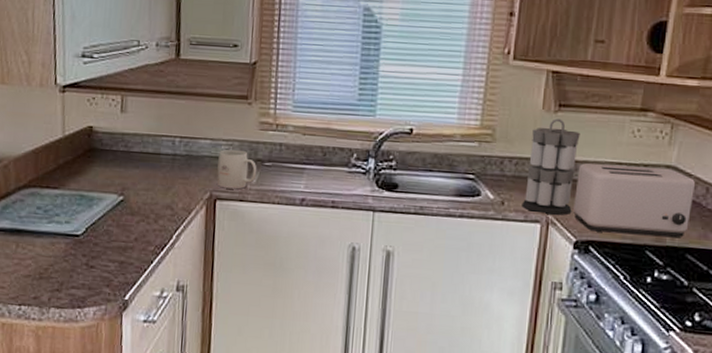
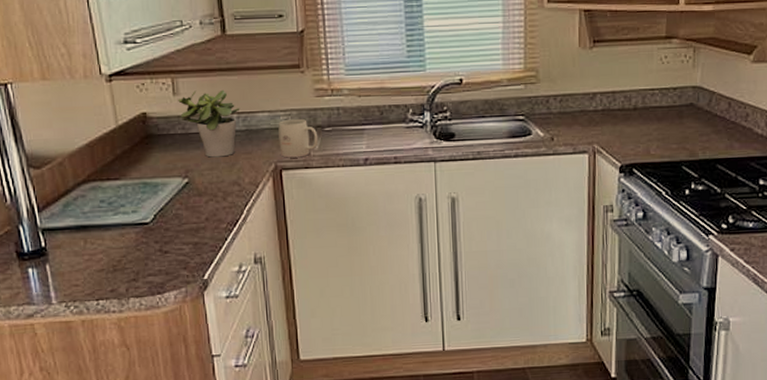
potted plant: none [124,110,184,179] -> present [178,89,240,158]
spice rack: present [521,118,581,215] -> none [569,54,615,144]
toaster: present [573,163,695,238] -> none [615,89,719,155]

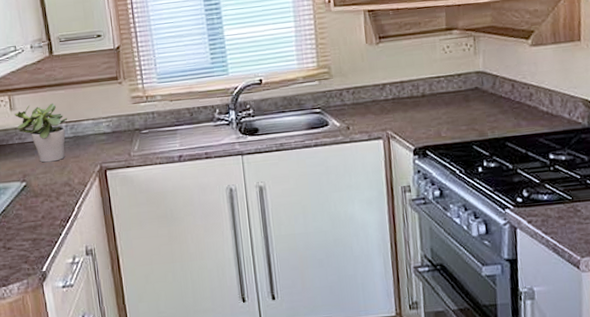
mug: present [278,118,319,158] -> none [101,123,137,159]

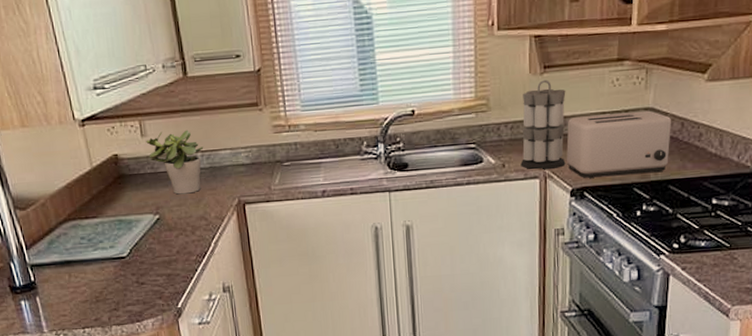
spice rack: none [361,49,407,131] -> present [520,80,566,170]
toaster: none [405,74,504,138] -> present [566,110,671,178]

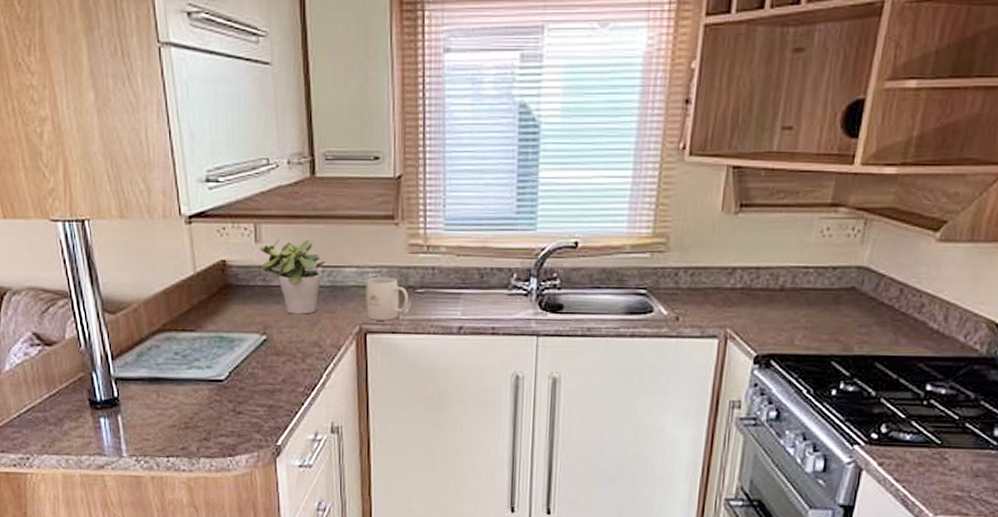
mug: none [240,154,278,193] -> present [366,276,409,321]
spice rack: present [520,80,566,170] -> none [698,221,764,328]
toaster: present [566,110,671,178] -> none [754,268,888,346]

